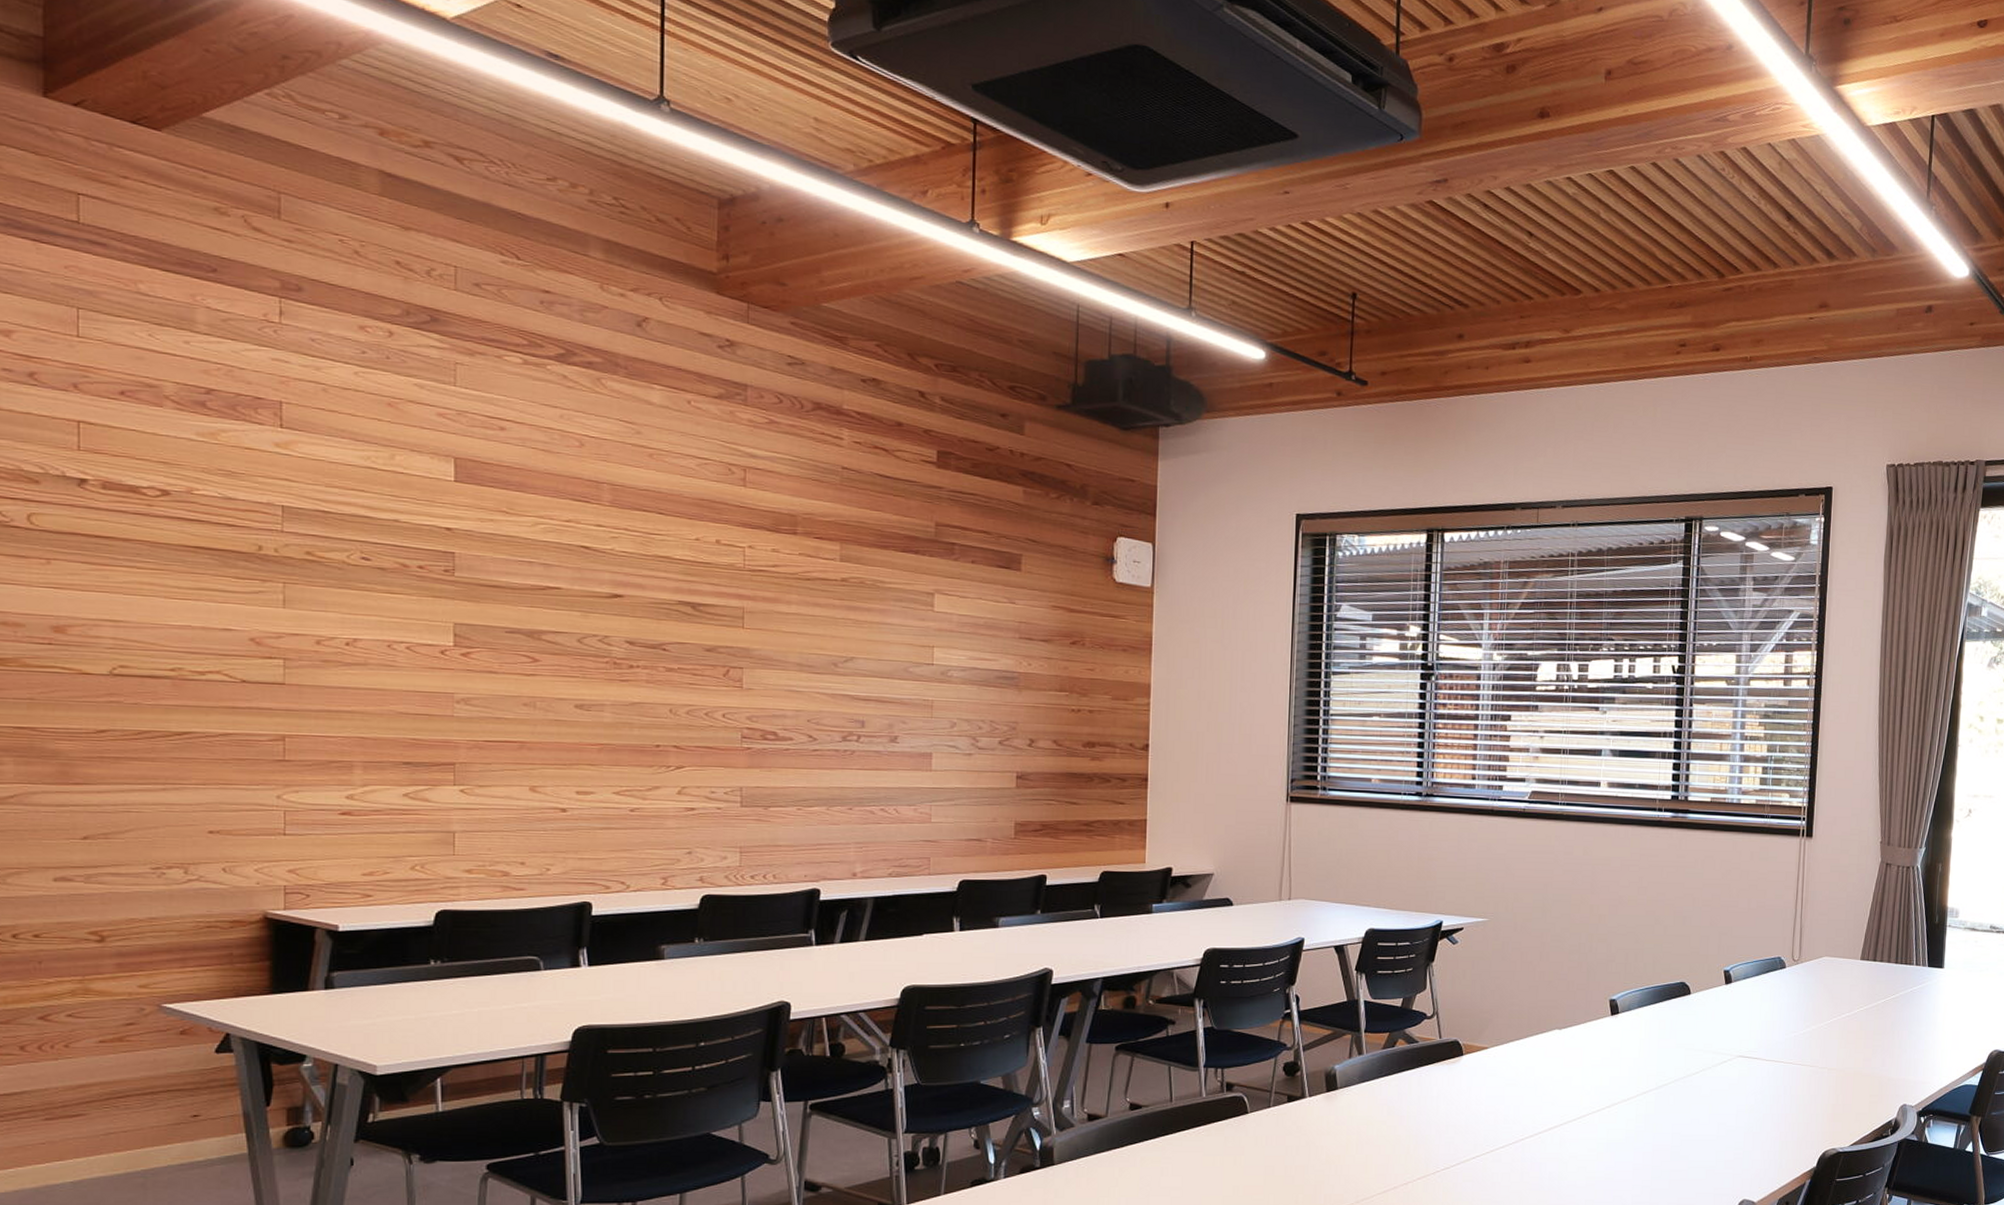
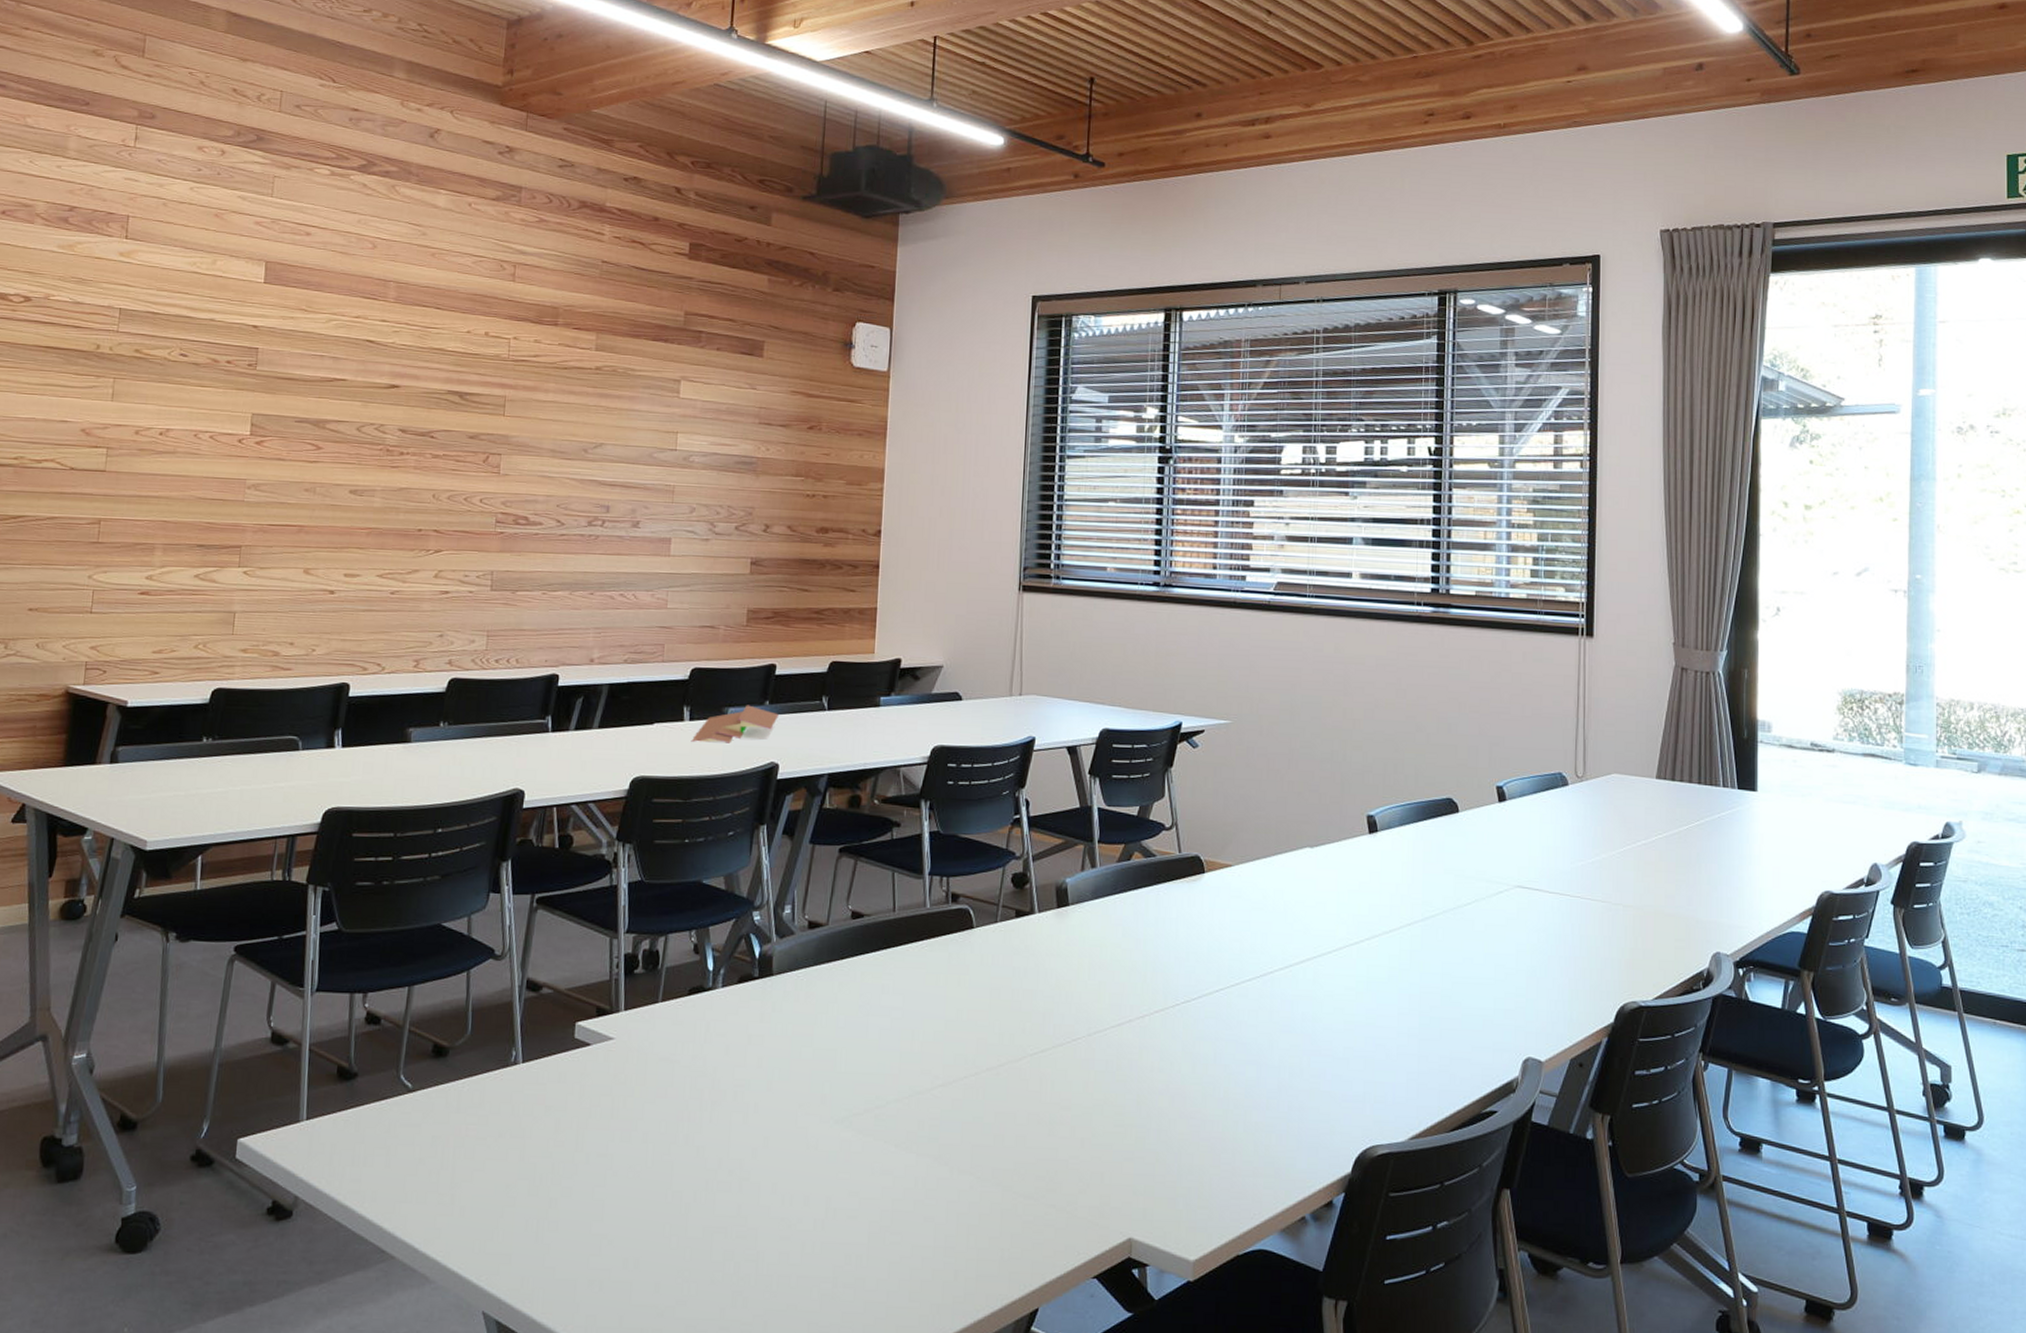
papers: none [962,914,1051,952] -> present [691,705,779,743]

